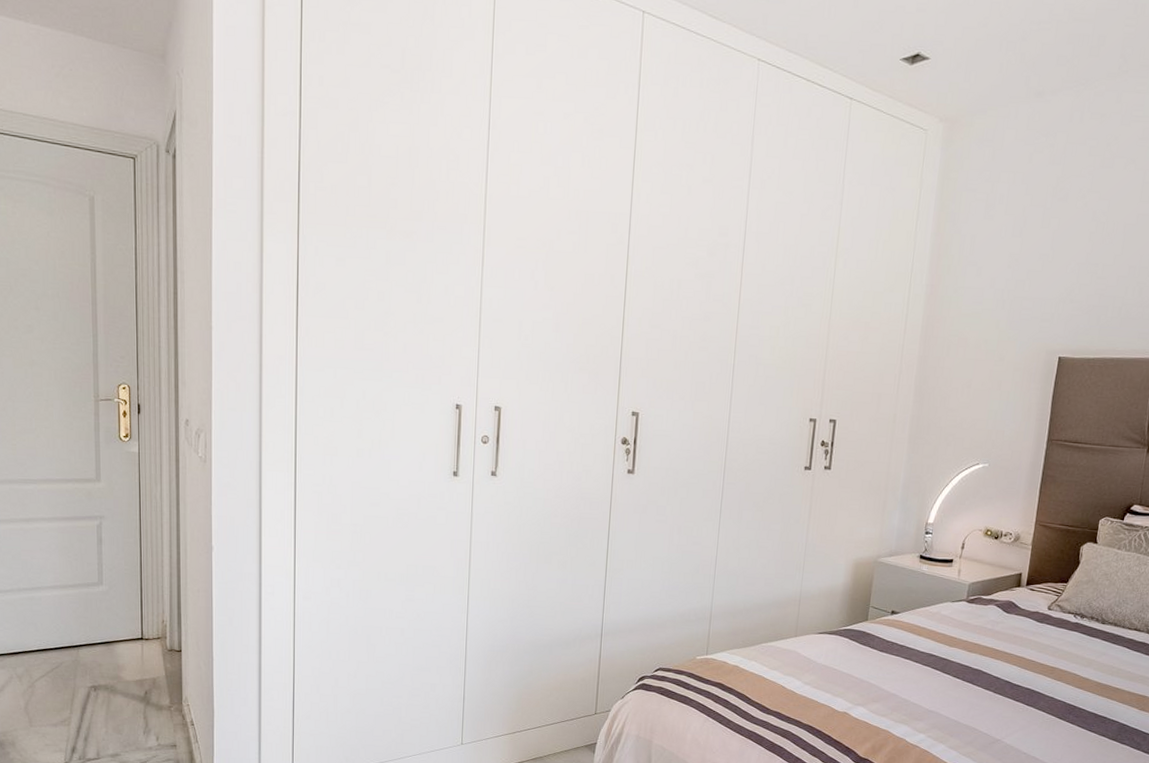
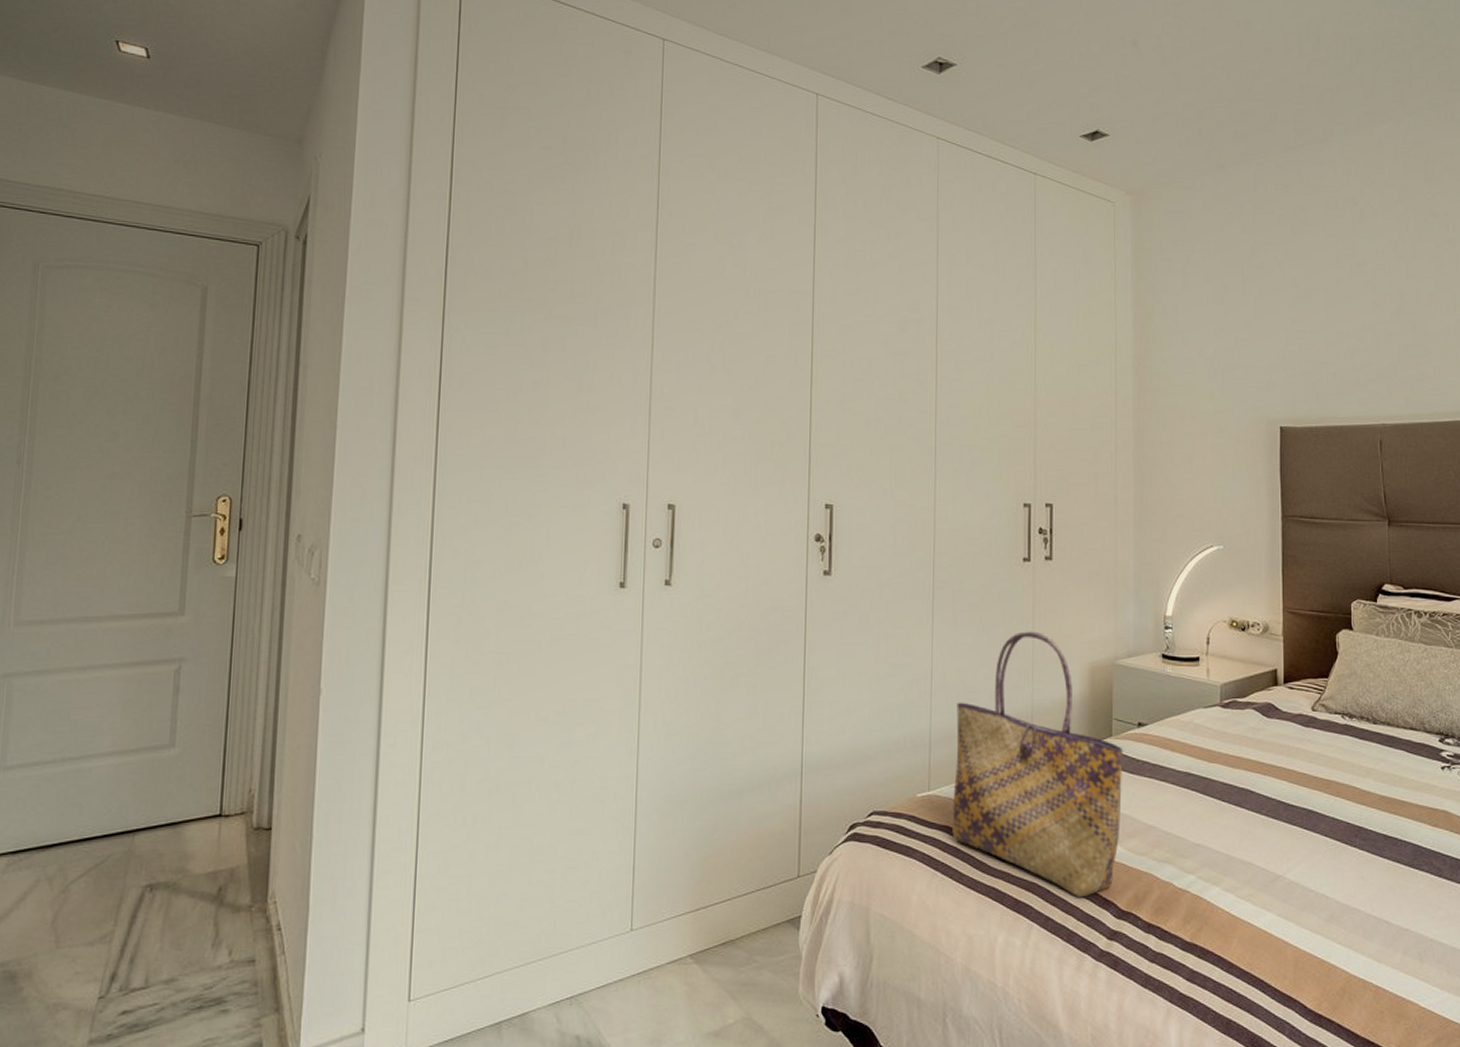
tote bag: none [724,529,876,745] -> present [952,631,1123,897]

